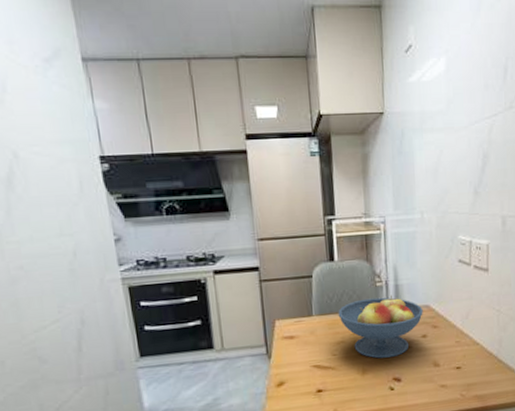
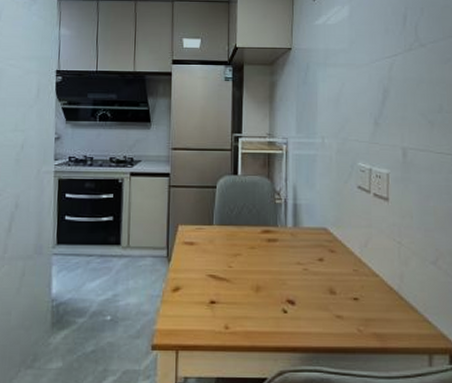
fruit bowl: present [338,295,423,359] -> none [237,213,320,277]

